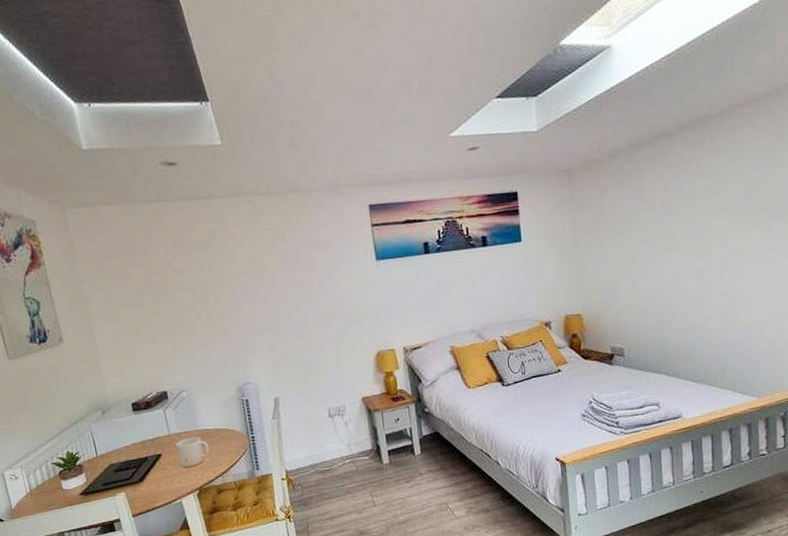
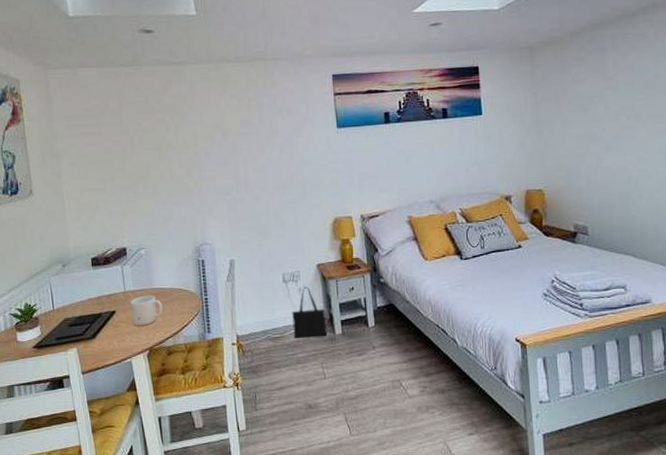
tote bag: none [338,420,375,470] -> present [291,286,328,338]

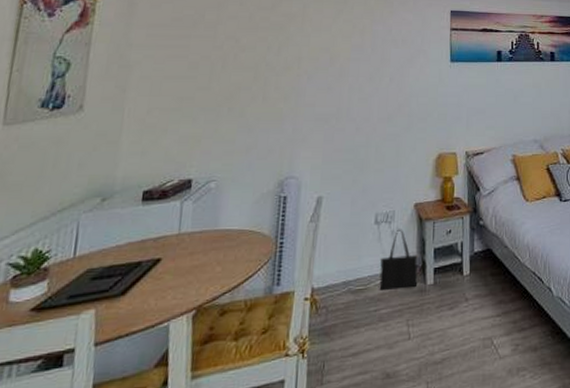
mug: present [130,295,163,326] -> none [181,238,225,278]

